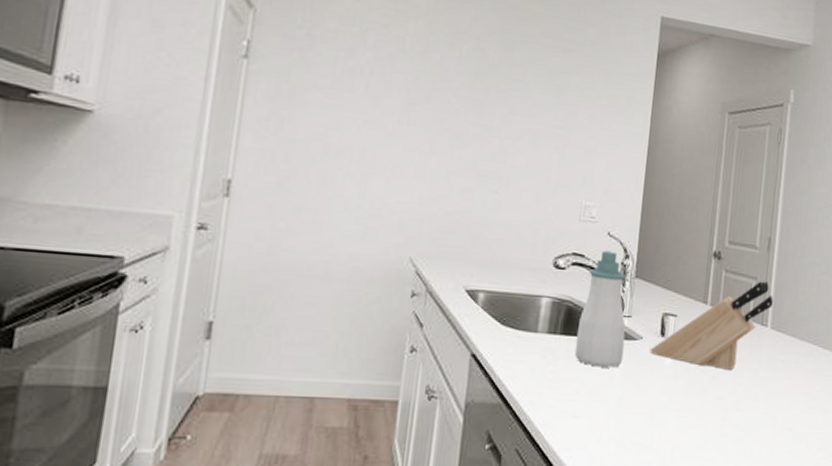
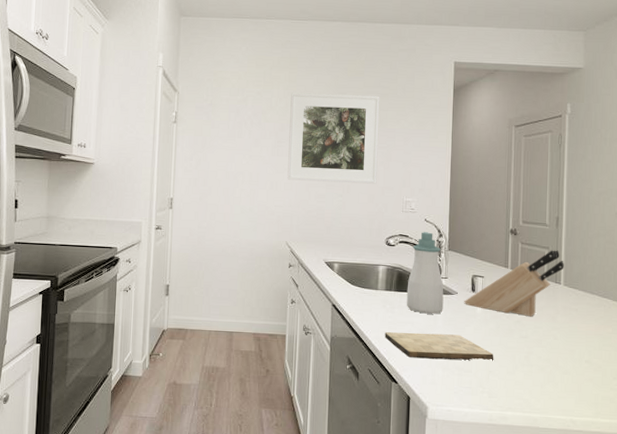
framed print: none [419,32,561,179] -> present [287,92,380,184]
cutting board: none [542,394,682,432] -> present [384,332,494,361]

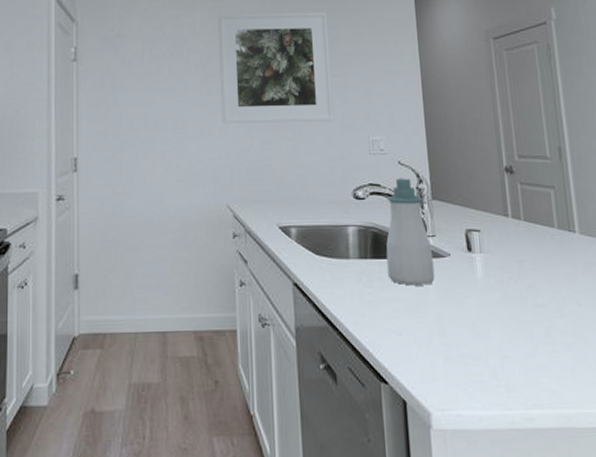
cutting board: present [384,332,494,361] -> none [364,310,507,347]
knife block: present [464,250,564,317] -> none [459,189,577,279]

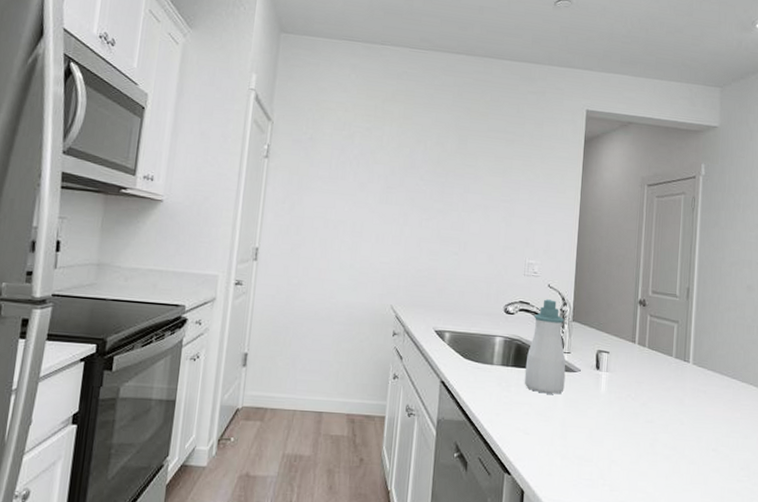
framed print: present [218,12,334,124] -> none [396,131,505,242]

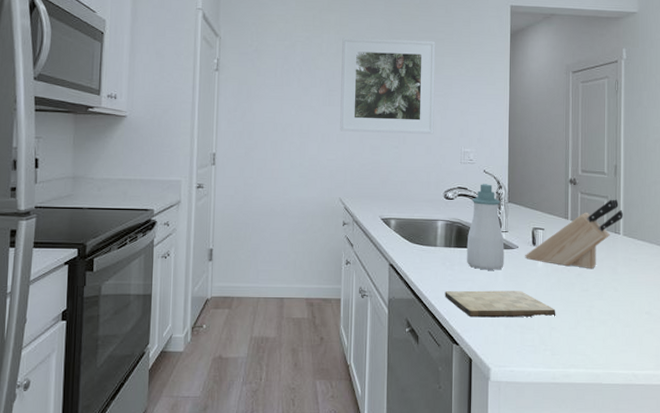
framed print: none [396,131,505,242] -> present [340,37,436,134]
cutting board: none [498,414,617,449] -> present [445,290,556,318]
knife block: none [587,324,694,399] -> present [525,199,623,269]

